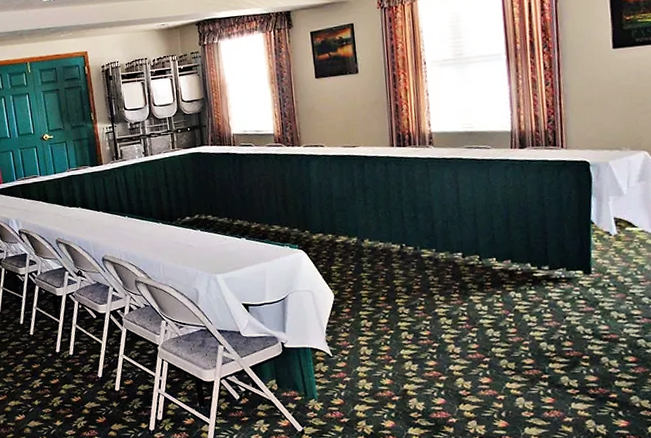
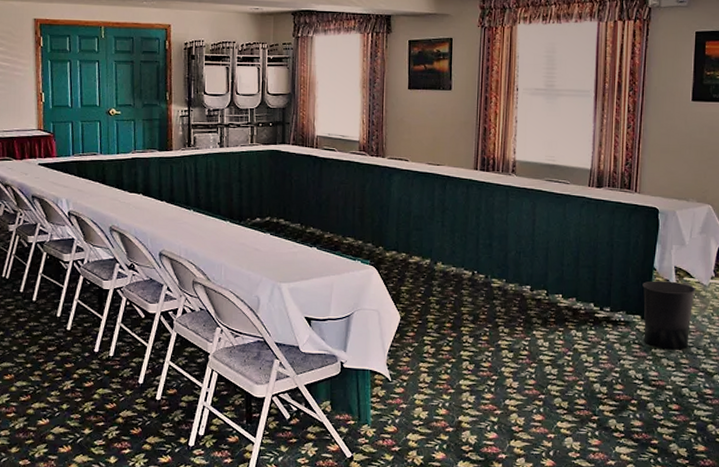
waste bin: none [581,233,641,302] -> present [642,281,696,350]

